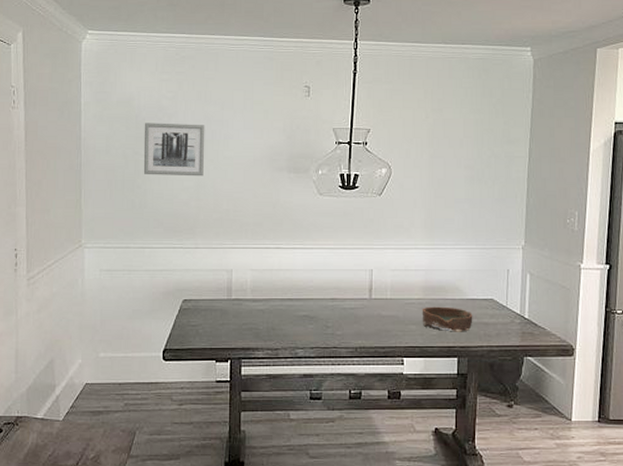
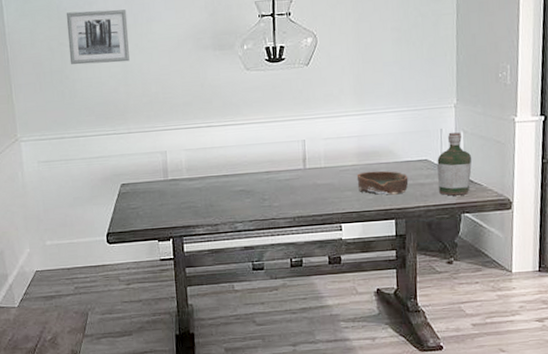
bottle: none [502,273,537,338] -> present [437,132,472,196]

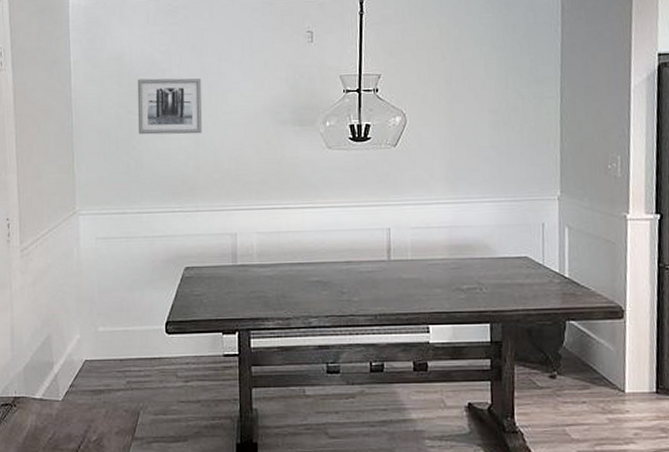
bowl: present [356,171,409,195] -> none [447,267,506,295]
bottle: present [437,132,472,196] -> none [538,227,578,300]

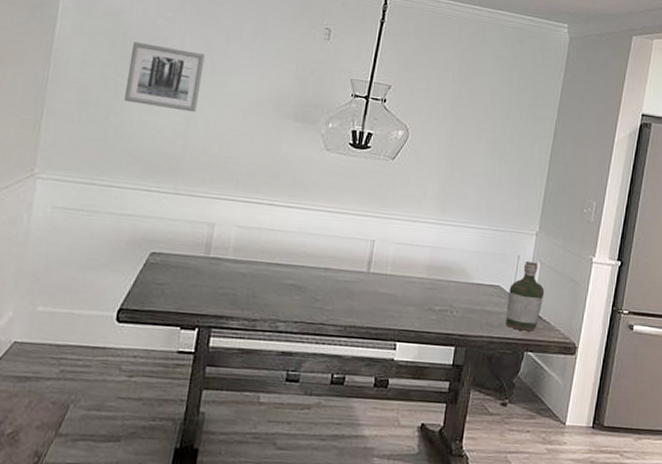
bottle: none [538,227,578,300] -> present [506,261,545,331]

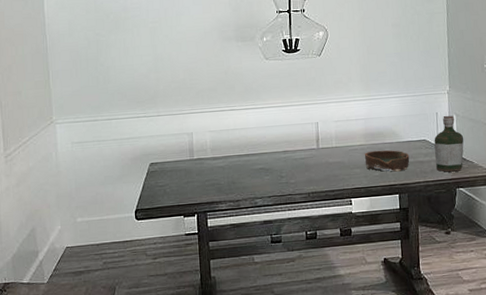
wall art: present [123,42,206,113] -> none [102,4,160,53]
bowl: none [422,287,477,319] -> present [364,150,410,172]

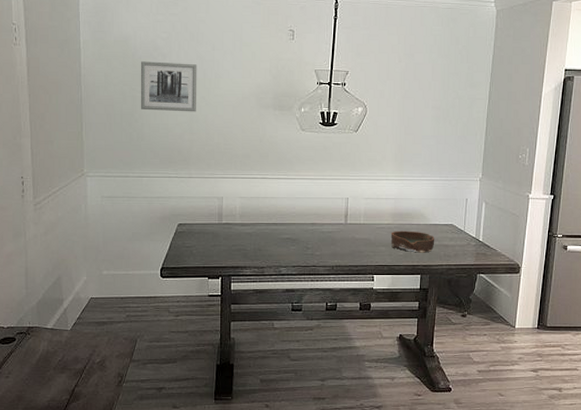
wall art: none [102,4,160,53] -> present [140,61,197,112]
bottle: present [434,115,464,172] -> none [460,202,491,258]

